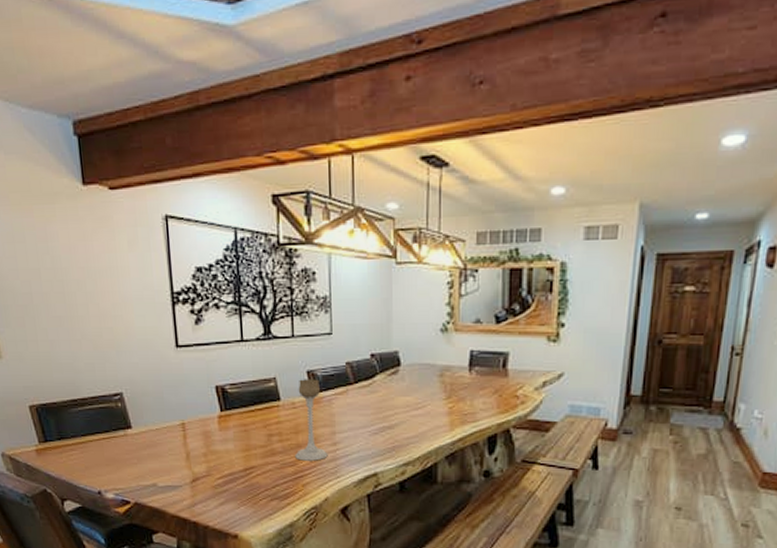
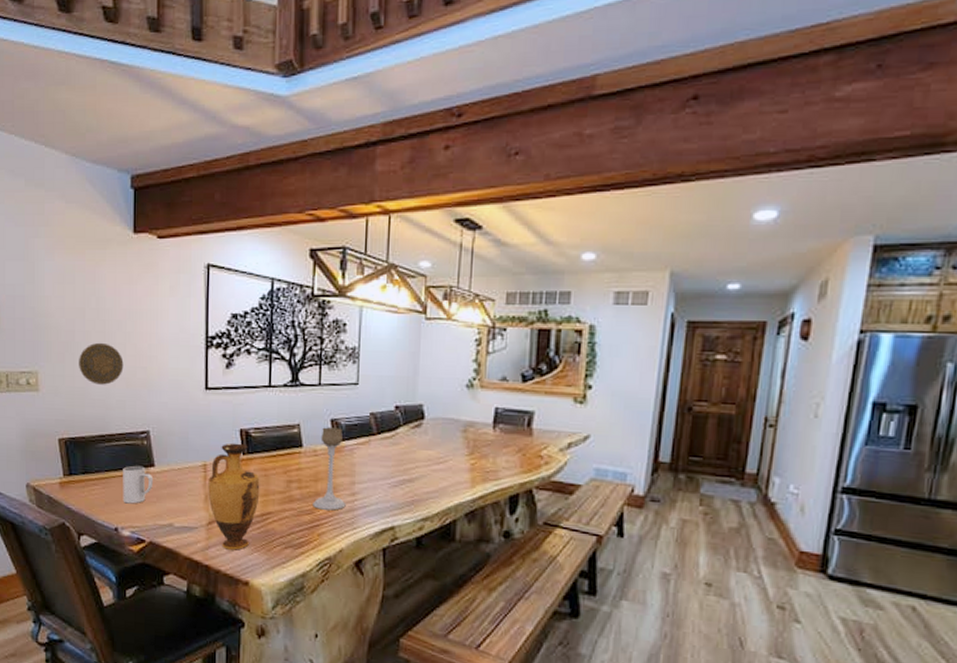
decorative plate: none [40,304,89,348] -> present [79,342,124,385]
mug: none [99,428,133,467] -> present [123,465,154,504]
vase: none [188,400,242,505] -> present [208,443,260,550]

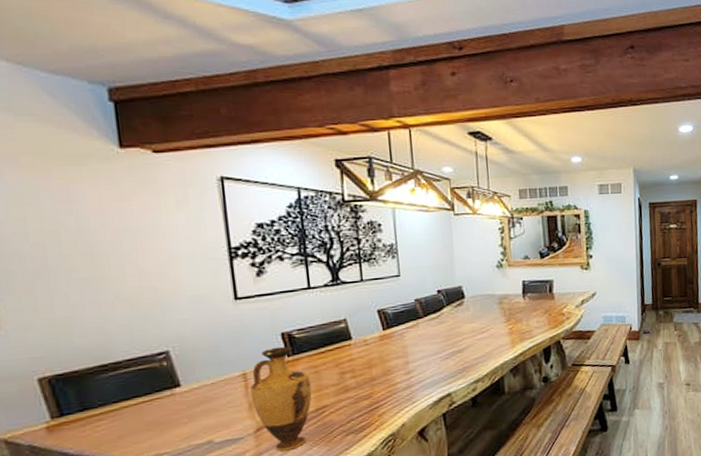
decorative plate: present [79,342,124,385] -> none [57,265,125,312]
mug: present [123,465,154,504] -> none [138,388,182,432]
candle holder: present [313,427,346,511] -> none [369,316,403,393]

